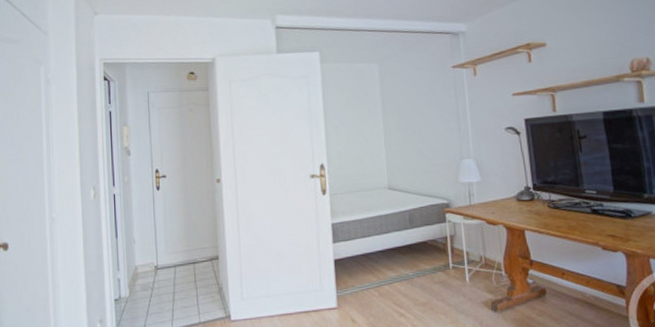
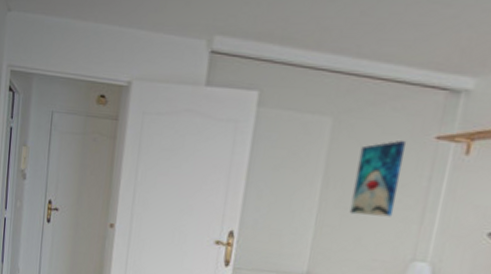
wall art: none [403,72,439,133] -> present [349,139,407,217]

